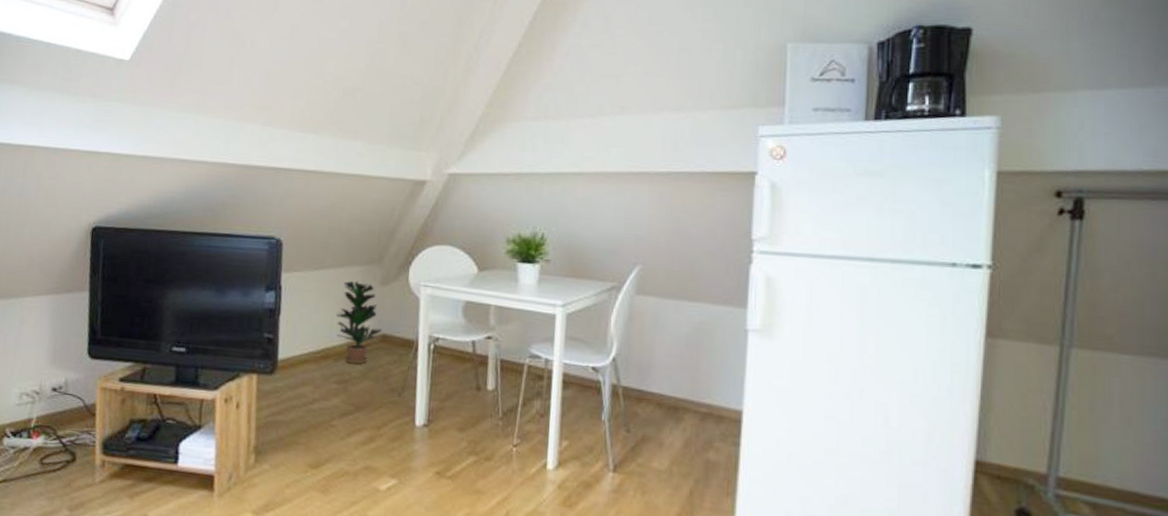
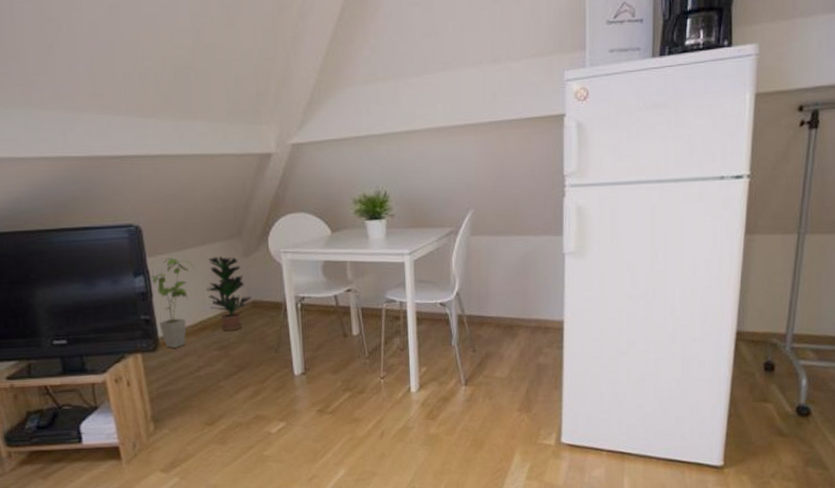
house plant: none [281,276,329,374] -> present [149,258,196,348]

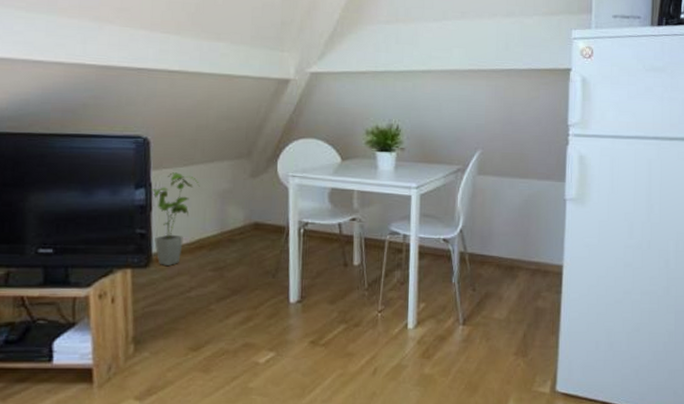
potted plant: present [206,256,251,331] -> none [208,174,254,252]

